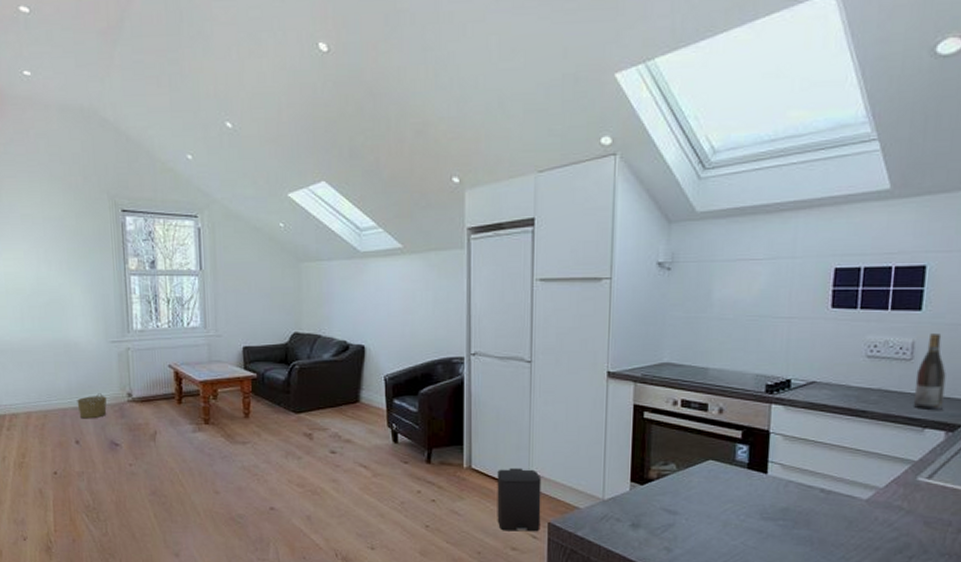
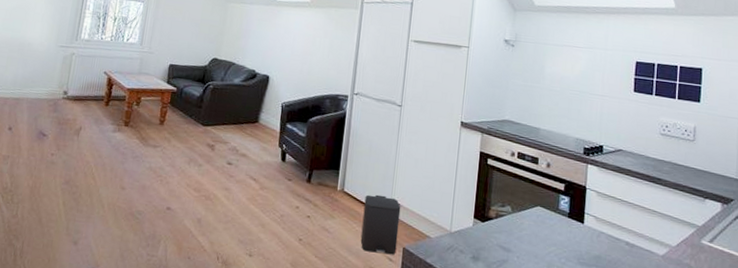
basket: present [77,393,107,419] -> none [18,88,46,110]
wine bottle: present [913,334,947,410] -> none [696,122,720,185]

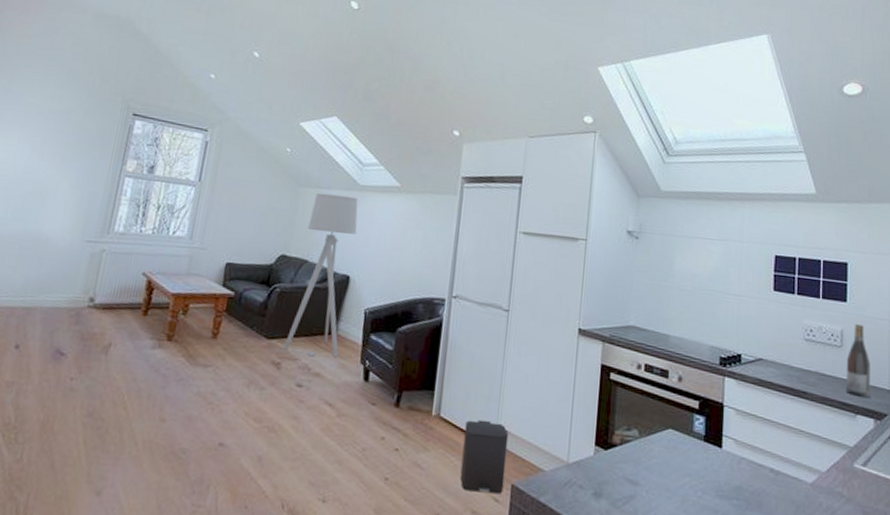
floor lamp: none [216,7,276,142] -> present [283,192,358,358]
wine bottle: none [696,122,720,185] -> present [845,324,871,398]

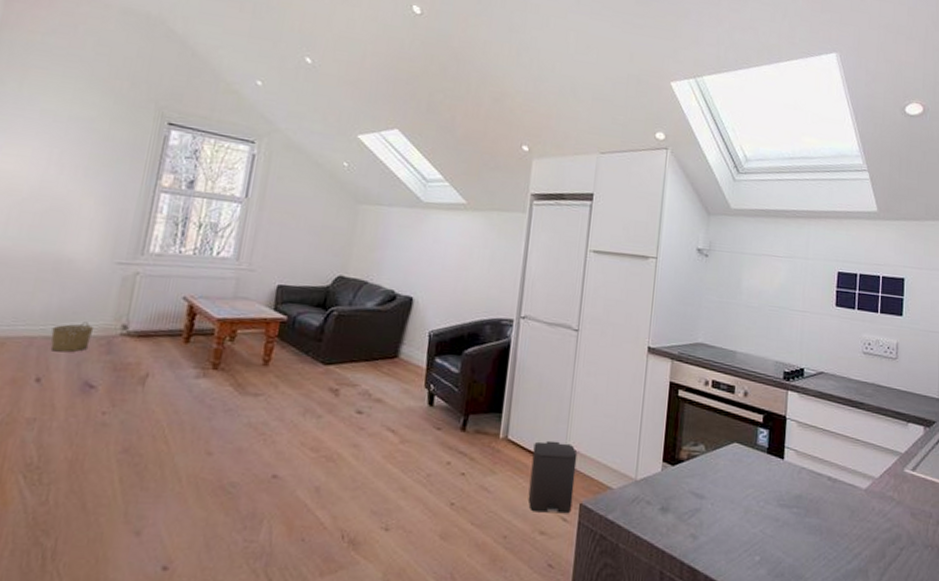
basket: none [28,294,66,322] -> present [50,322,95,353]
floor lamp: present [283,192,358,358] -> none [341,210,422,383]
wine bottle: present [845,324,871,398] -> none [899,337,922,406]

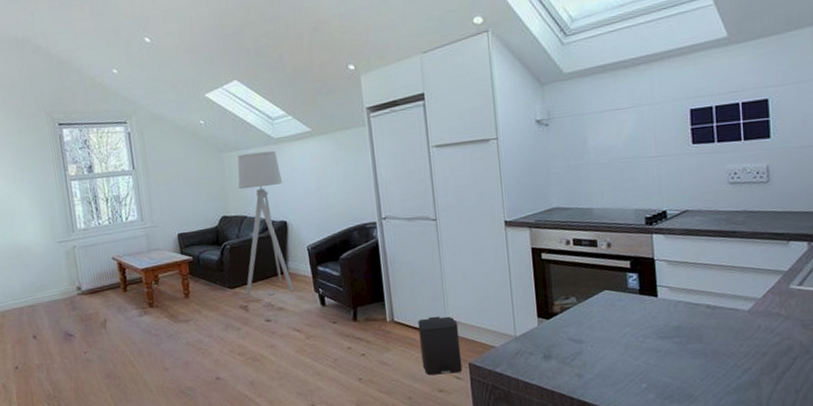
basket: present [50,322,95,353] -> none [31,290,59,315]
floor lamp: none [341,210,422,383] -> present [237,150,295,296]

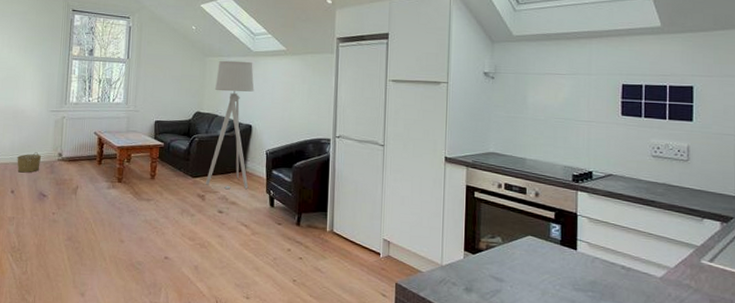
basket: none [31,290,59,315] -> present [17,152,42,173]
pedal bin: present [418,316,462,376] -> none [353,233,391,291]

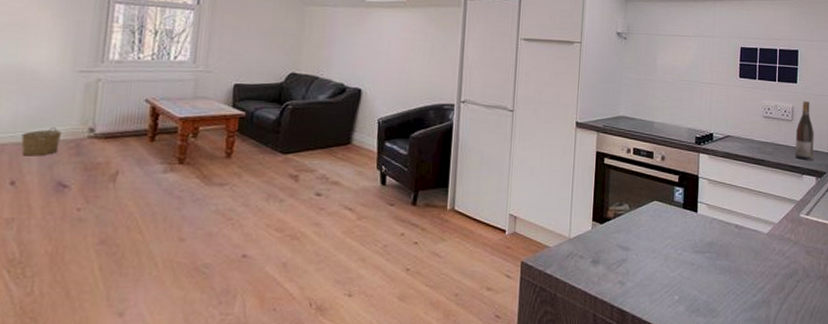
floor lamp: present [205,60,254,190] -> none [299,10,366,167]
wine bottle: none [692,140,717,203] -> present [794,101,814,160]

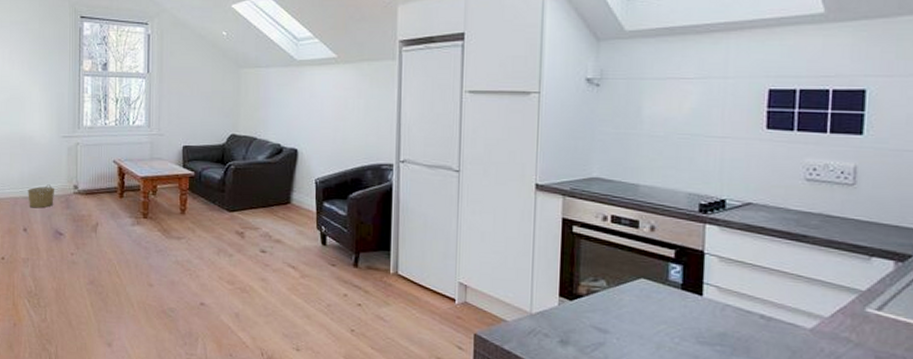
wine bottle: present [794,101,814,160] -> none [857,159,893,238]

